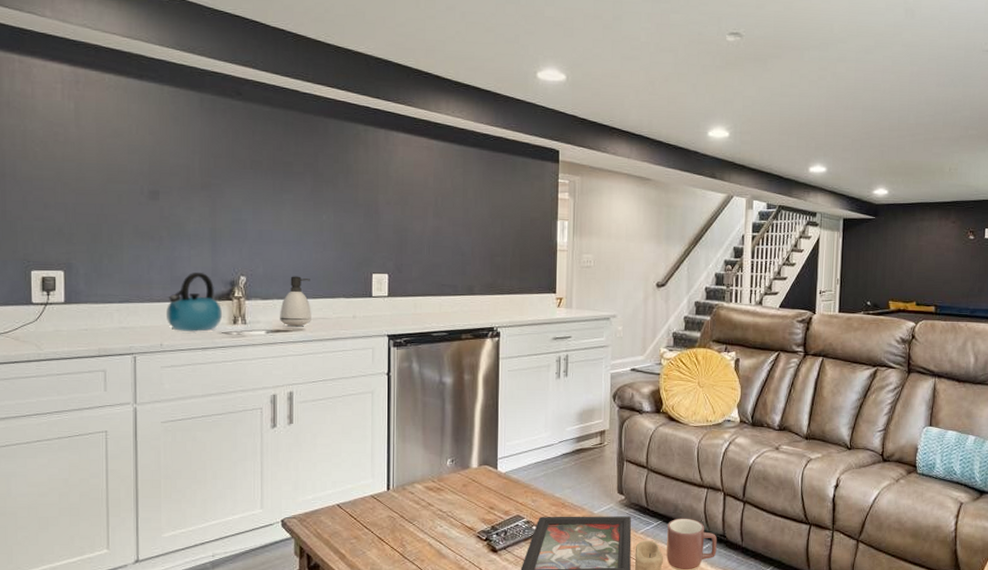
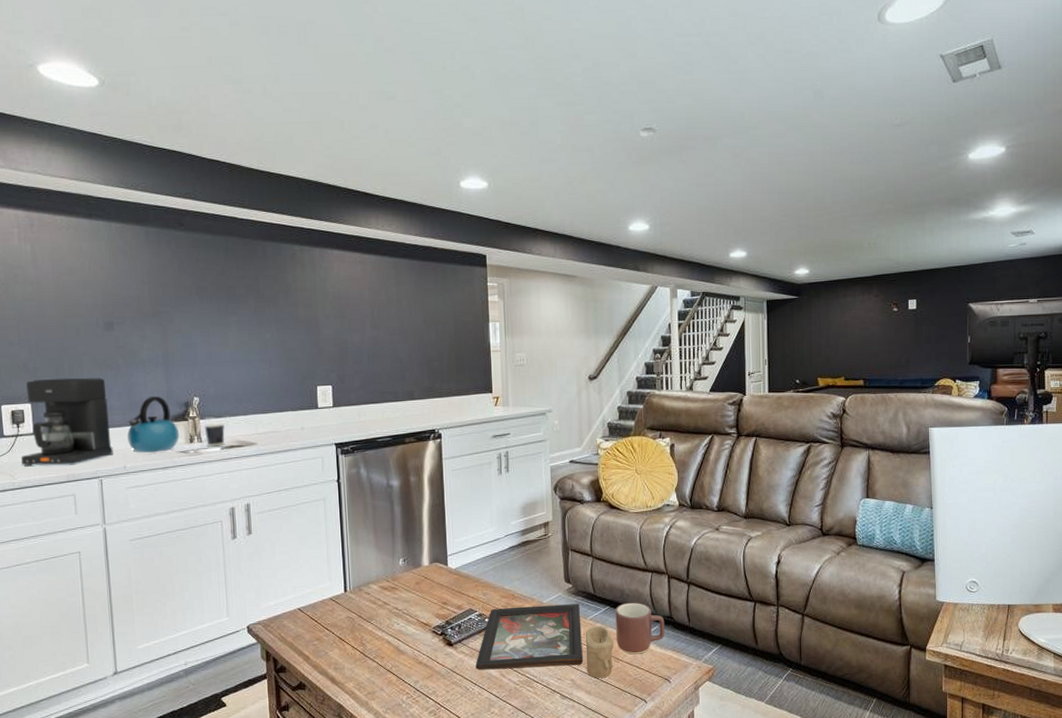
coffee maker: none [49,246,150,339] -> present [21,377,113,466]
mug: none [250,306,271,330] -> present [204,424,225,447]
soap dispenser: present [280,276,311,327] -> none [233,393,263,442]

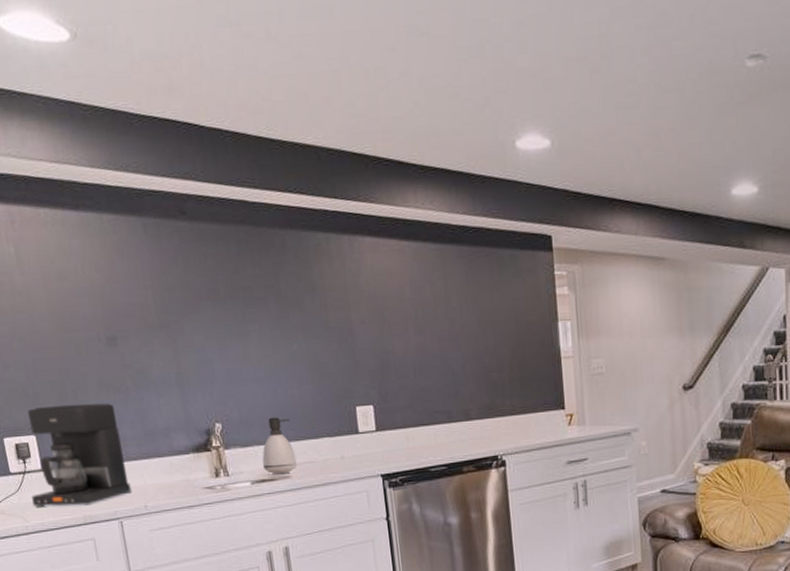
kettle: present [126,396,180,453] -> none [144,423,204,490]
mug: present [204,424,225,447] -> none [230,454,255,481]
soap dispenser: none [233,393,263,442] -> present [262,417,297,475]

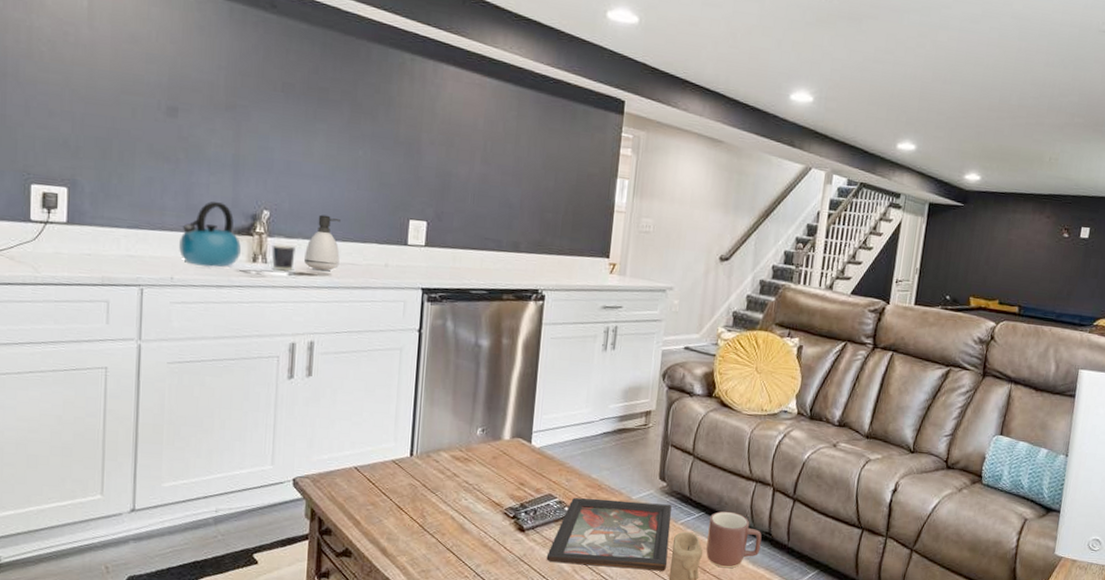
coffee maker: present [27,403,132,507] -> none [48,160,161,267]
kettle: none [144,423,204,490] -> present [178,201,242,268]
mug: none [230,454,255,481] -> present [271,244,296,271]

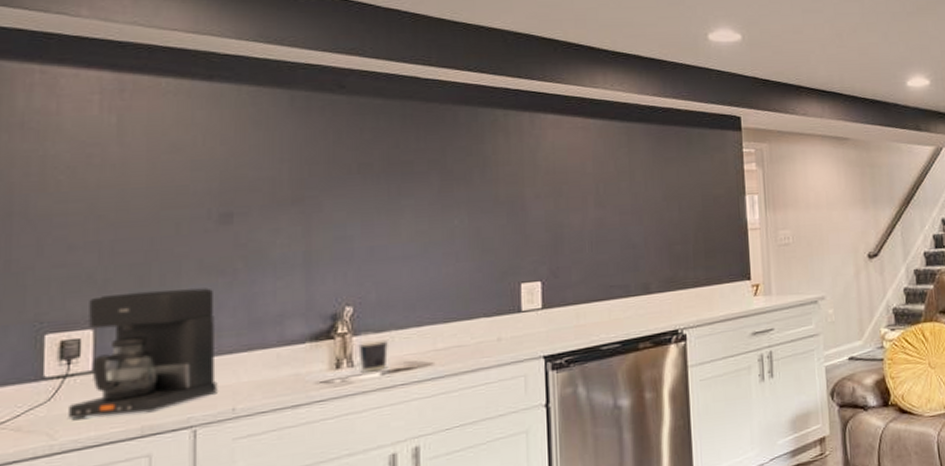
coffee maker: none [48,160,161,267] -> present [68,288,218,419]
kettle: present [178,201,242,268] -> none [240,308,321,388]
soap dispenser: present [304,214,341,271] -> none [400,297,442,363]

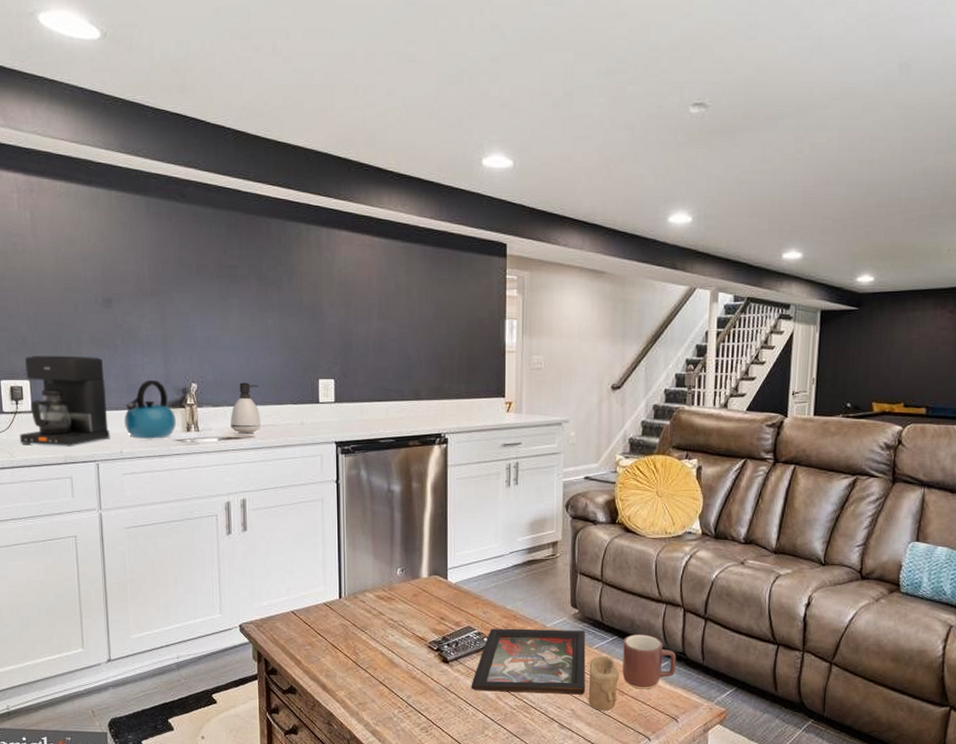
kettle: none [240,308,321,388] -> present [123,380,177,439]
mug: present [358,340,388,372] -> none [202,413,222,437]
soap dispenser: none [400,297,442,363] -> present [230,382,261,434]

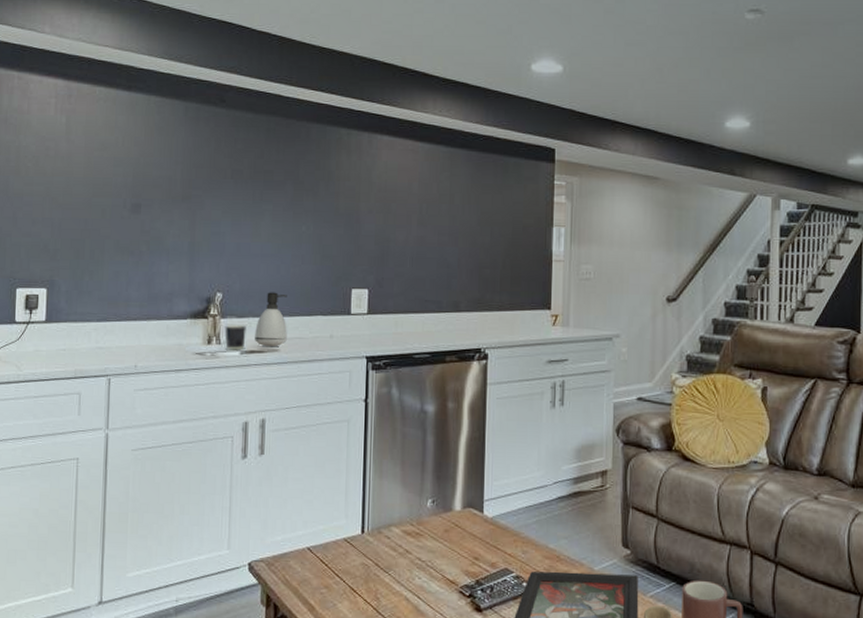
coffee maker: present [20,355,110,447] -> none [30,262,126,360]
kettle: present [123,380,177,439] -> none [141,289,198,352]
mug: none [202,413,222,437] -> present [224,325,246,350]

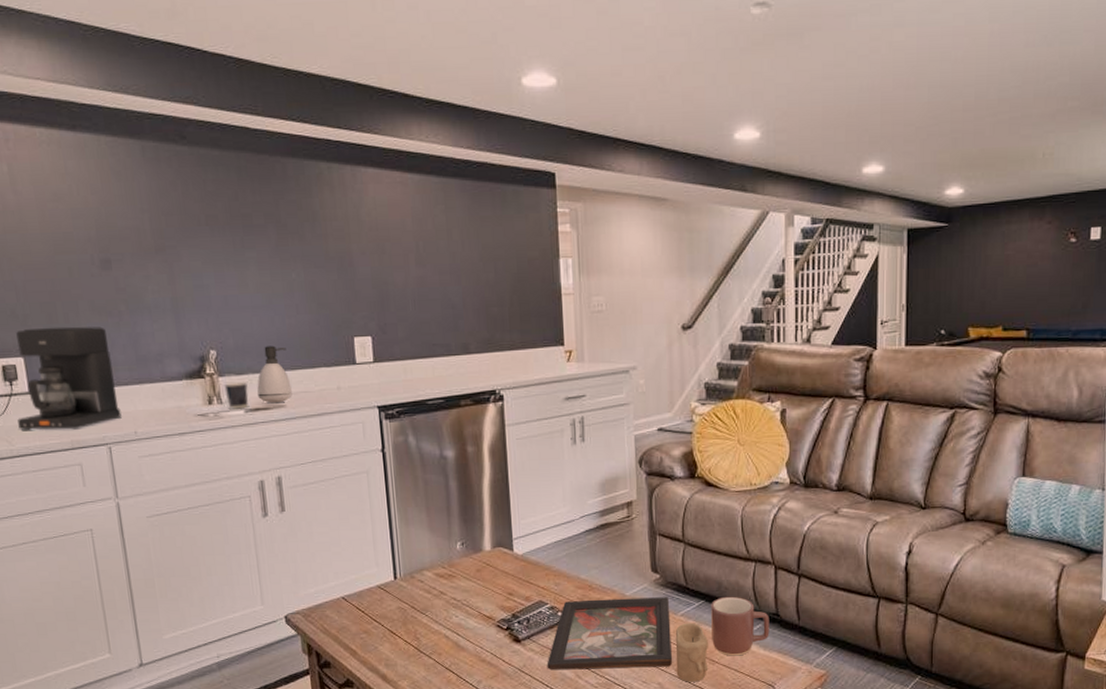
coffee maker: none [30,262,126,360] -> present [16,326,122,430]

